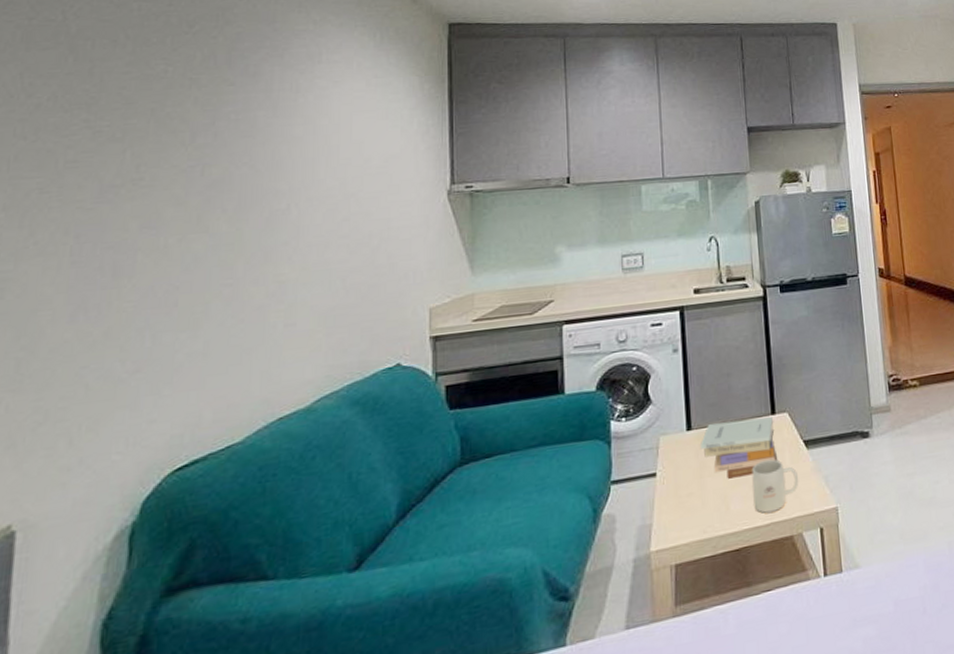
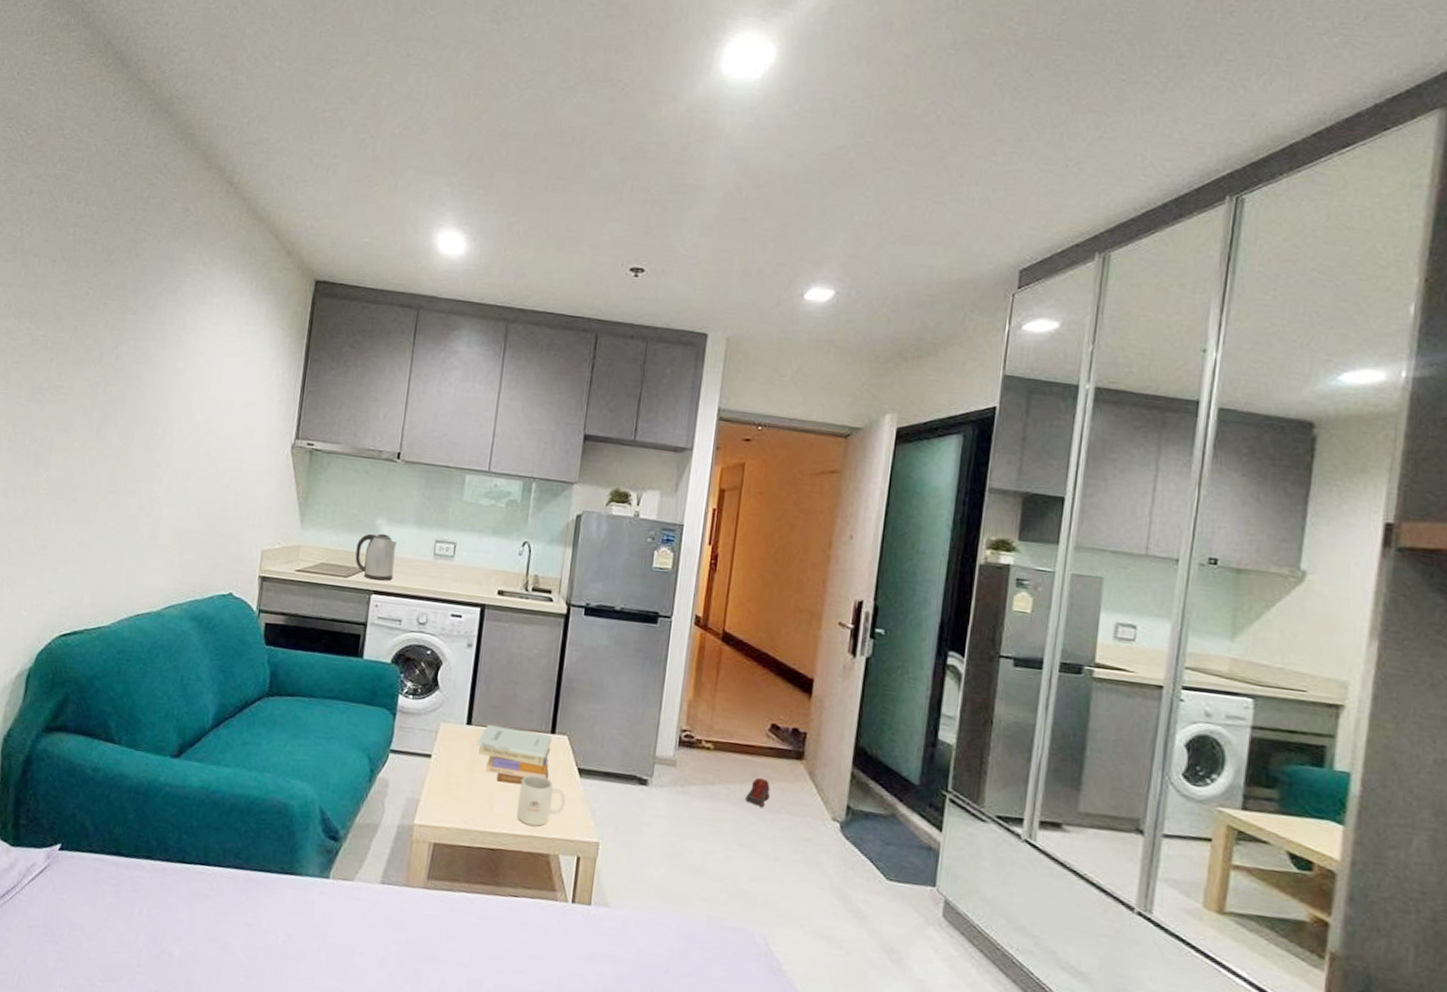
kettle: none [538,260,583,311] -> present [355,533,396,581]

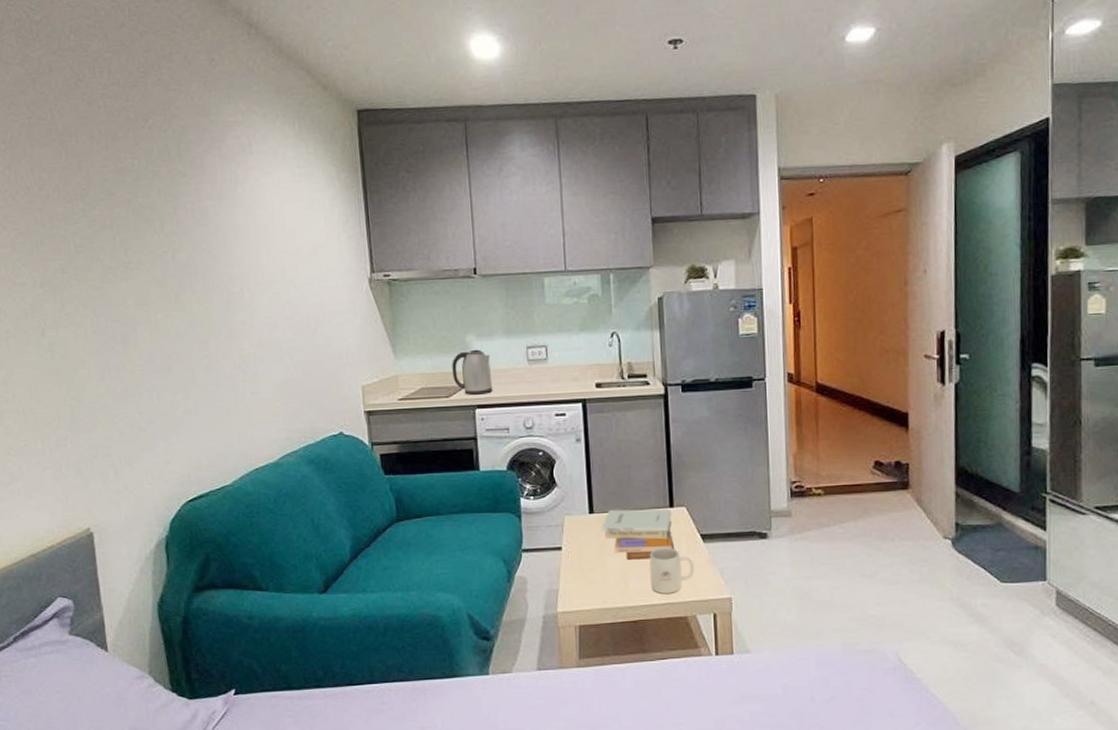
athletic shoe: present [745,777,770,807] -> none [860,512,882,538]

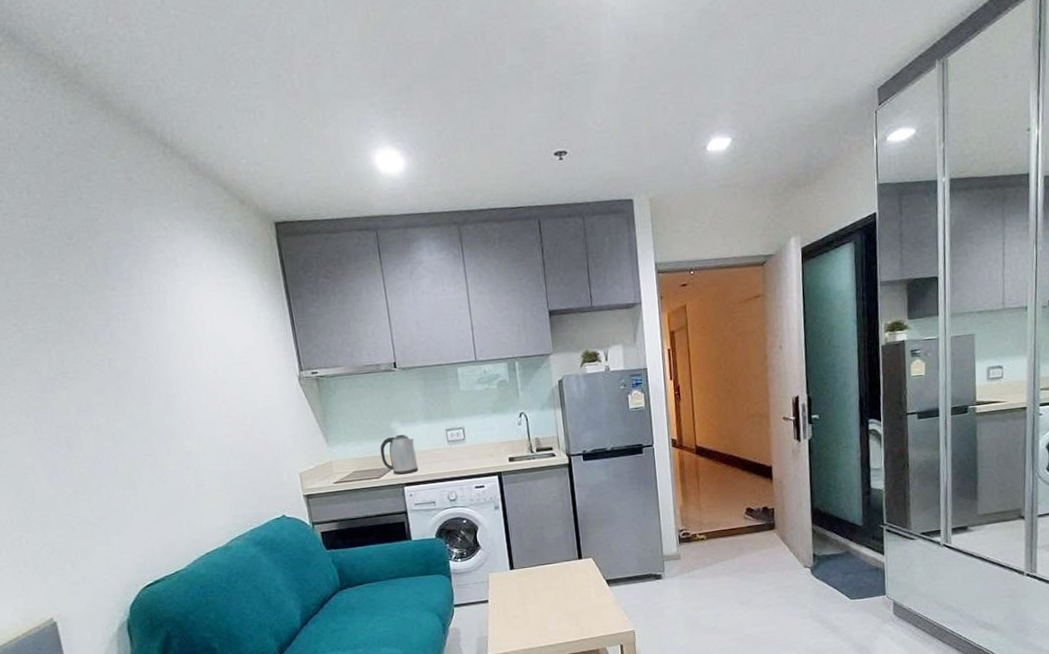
books: present [601,508,674,560] -> none [521,561,584,606]
mug: present [649,547,695,594] -> none [564,593,603,632]

